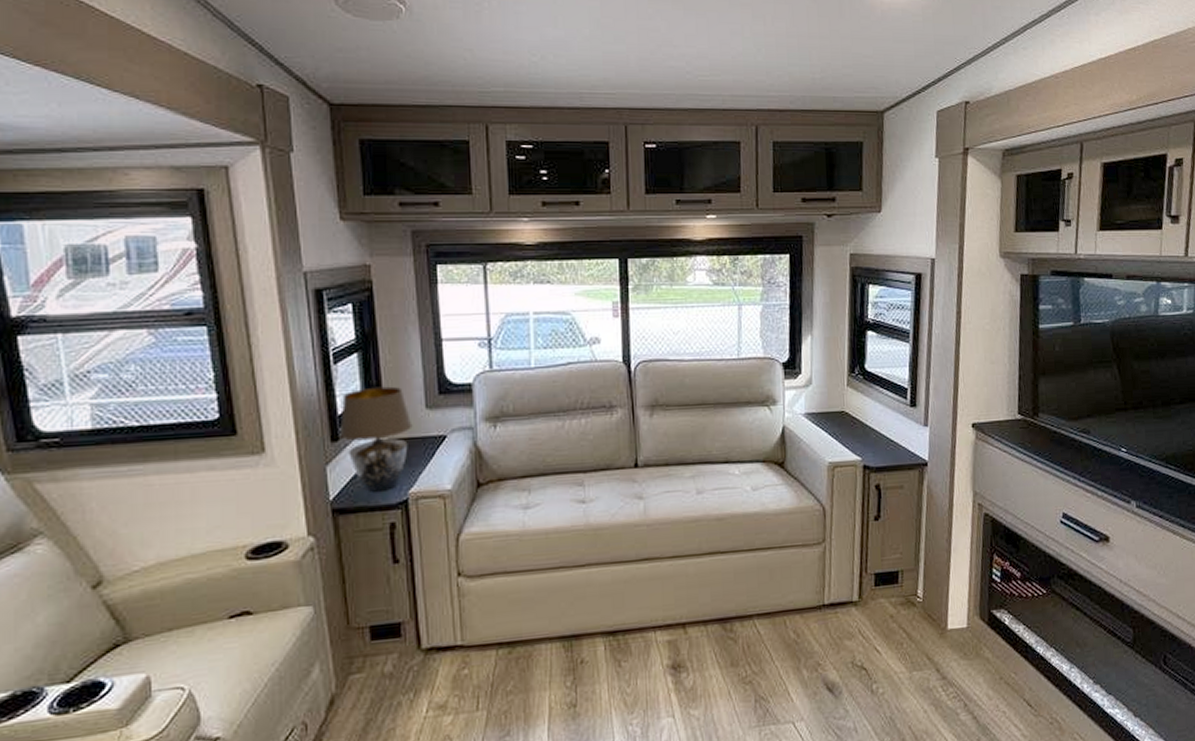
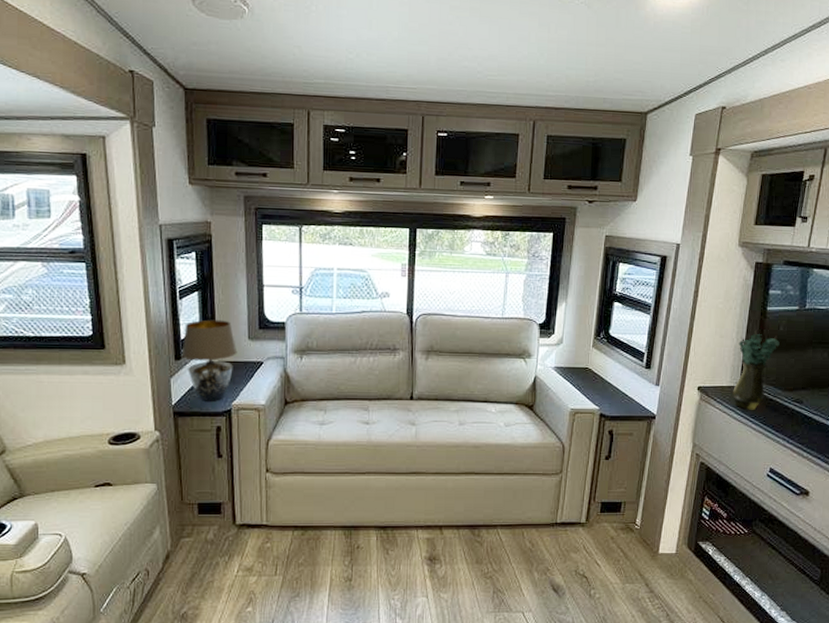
vase: none [1011,353,1057,446] -> present [733,331,780,410]

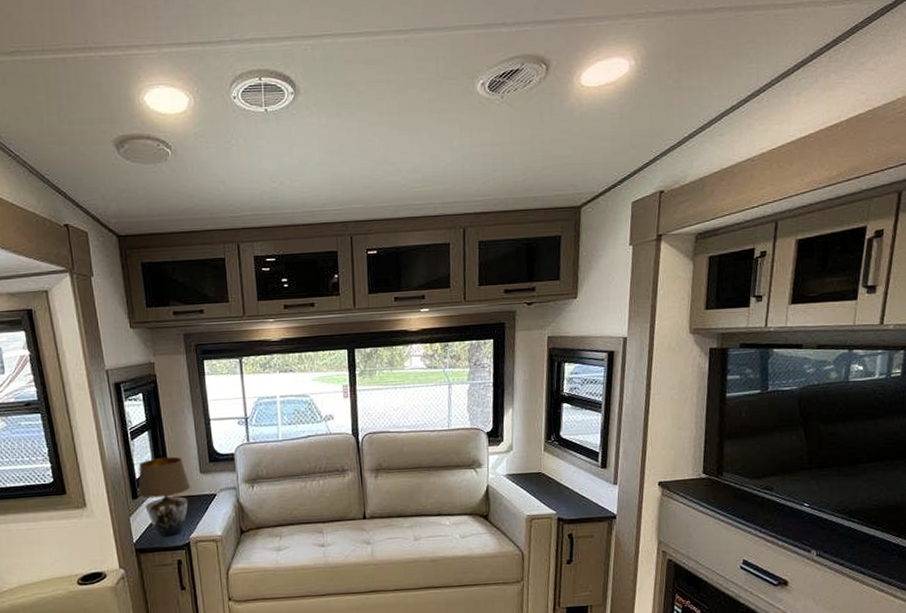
vase: present [733,331,780,410] -> none [696,419,743,502]

